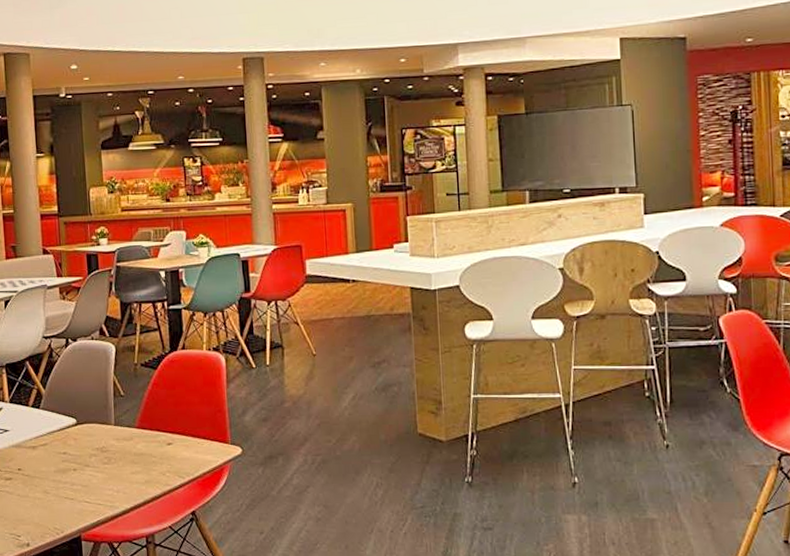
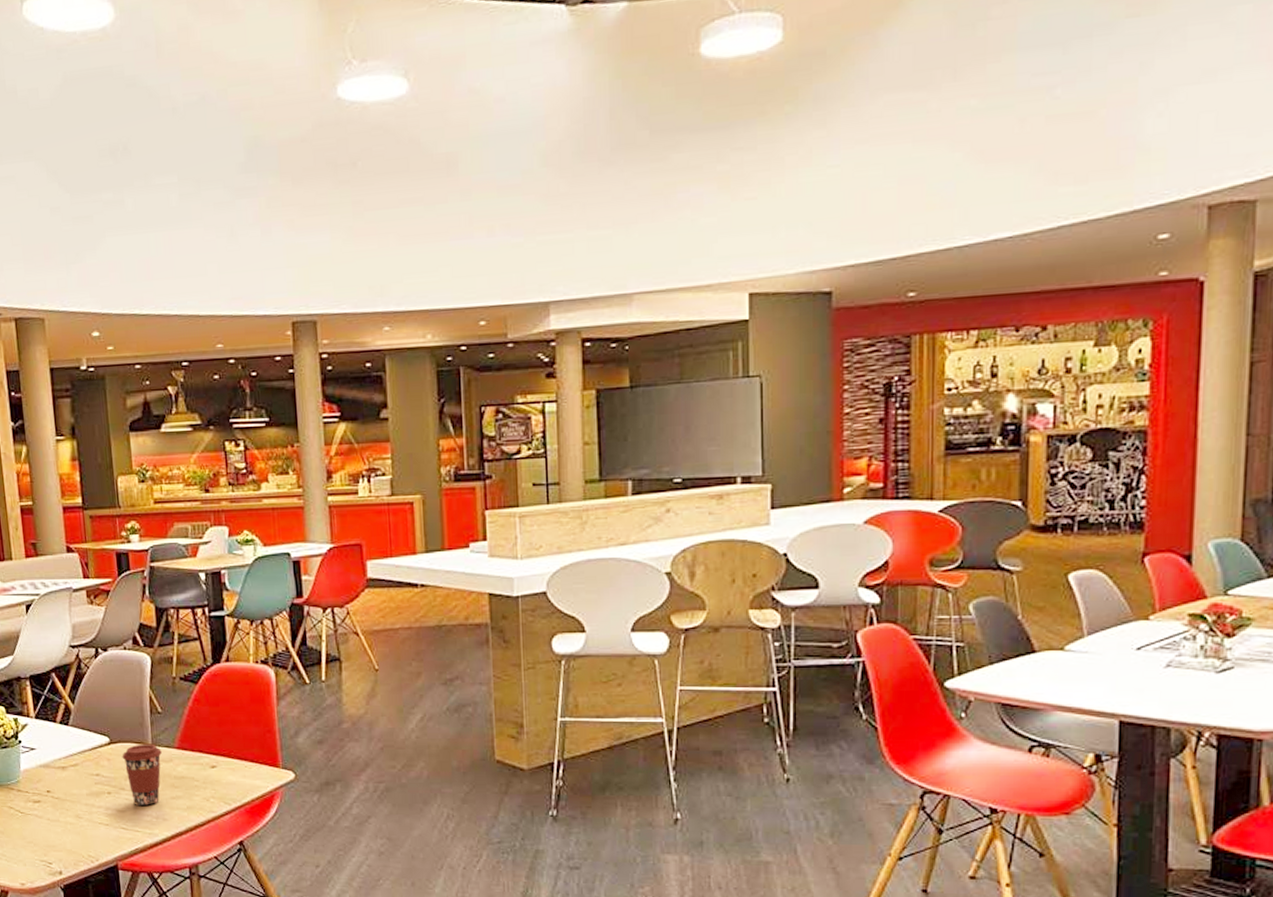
coffee cup: none [87,424,123,482] -> present [122,743,162,807]

